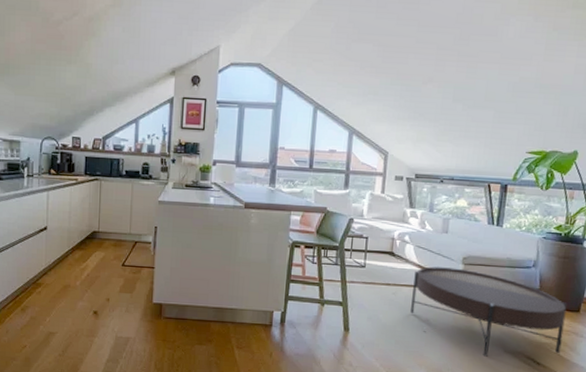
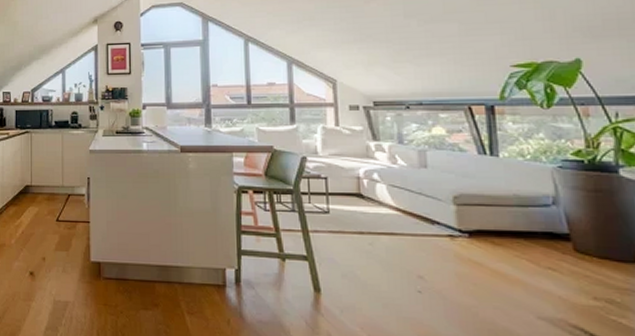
coffee table: present [410,266,567,357] -> none [393,209,622,325]

